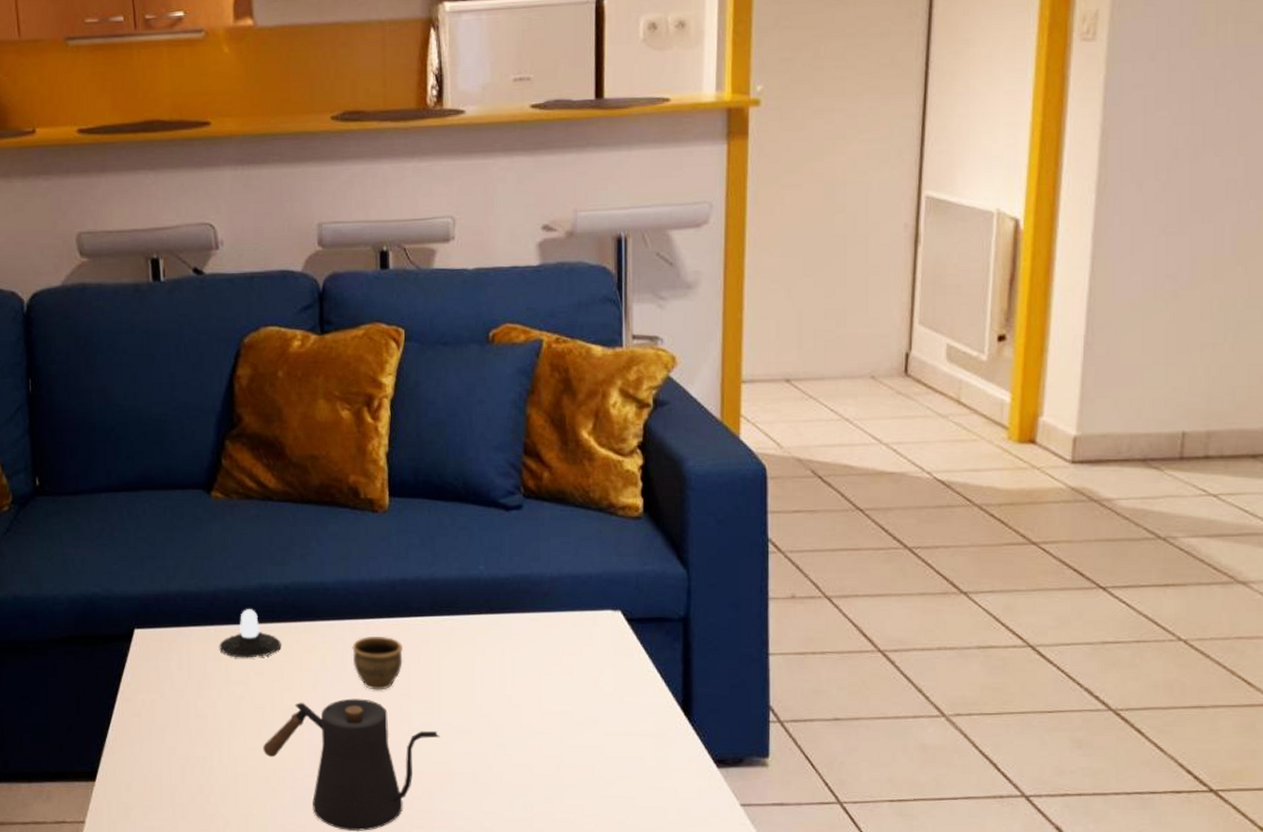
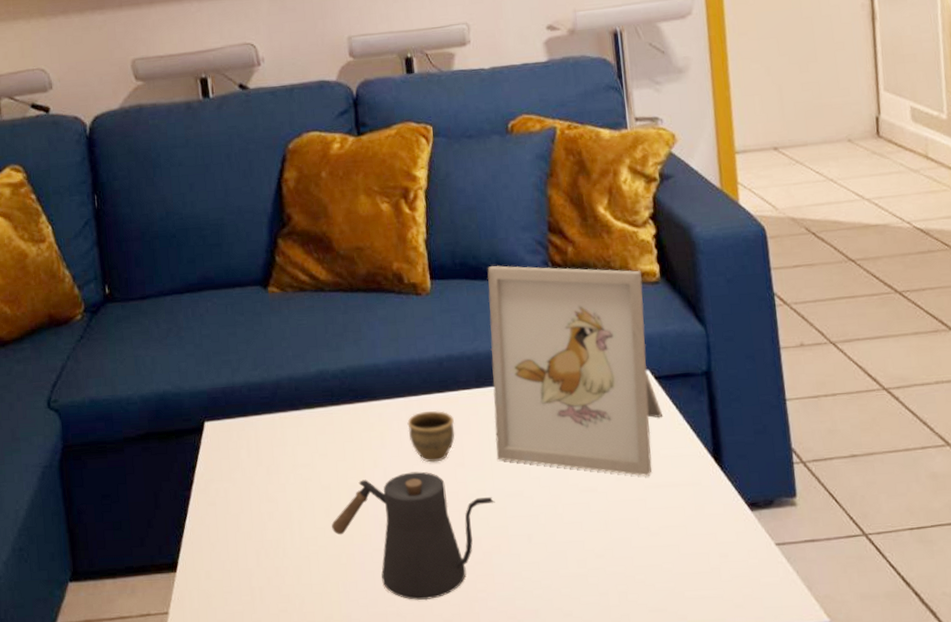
candle: present [219,609,281,658] -> none [284,394,342,442]
picture frame: none [446,487,632,724] -> present [487,265,663,477]

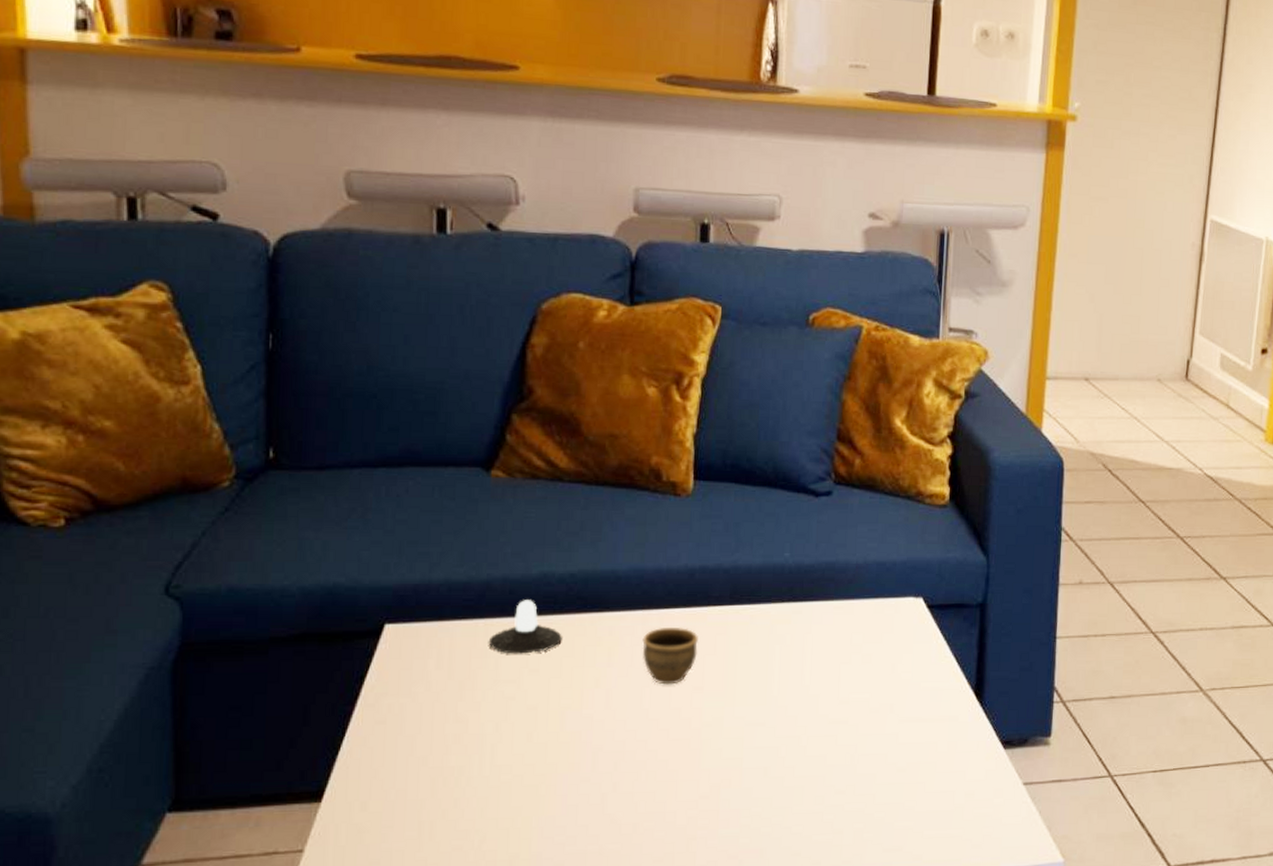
candle: none [284,394,342,442] -> present [488,600,562,654]
kettle: present [332,471,495,601] -> none [533,694,732,838]
picture frame: present [487,265,663,477] -> none [741,471,930,710]

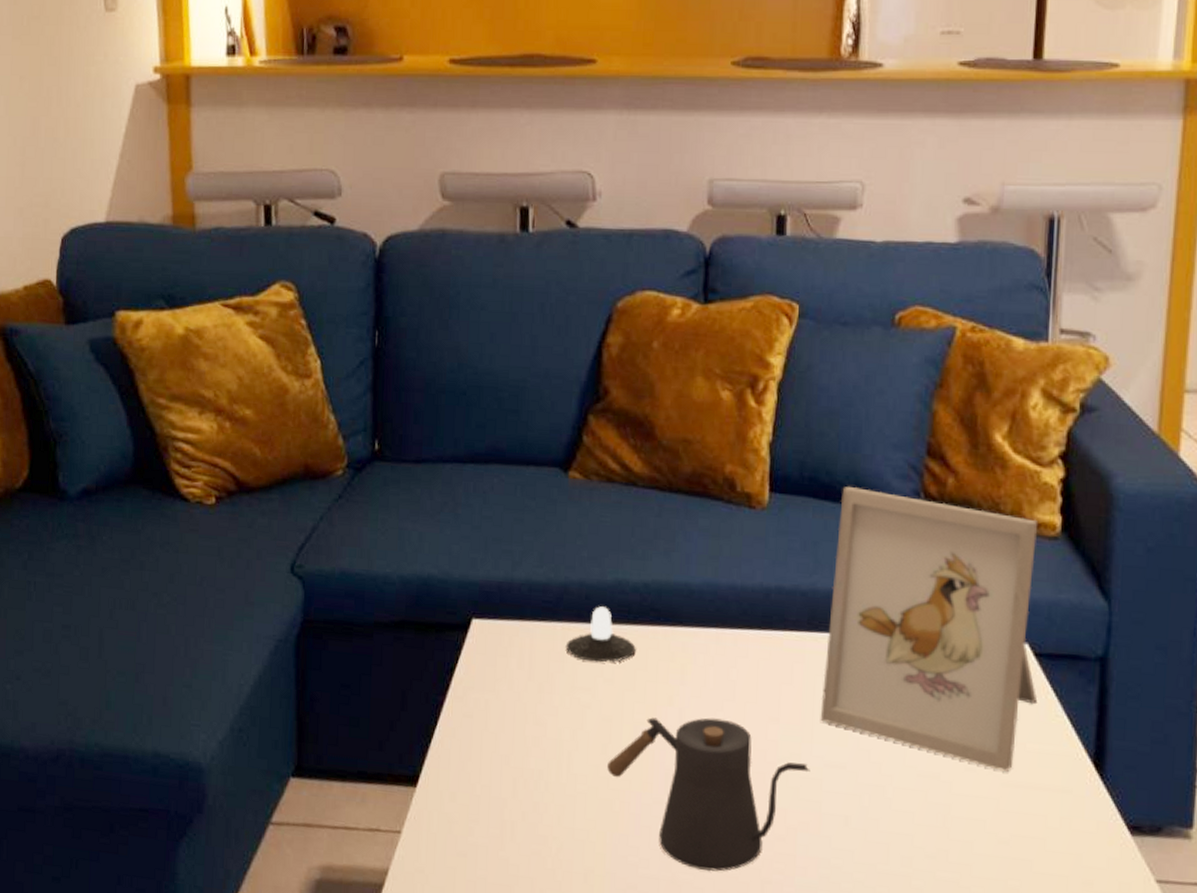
kettle: none [533,694,732,838] -> present [607,717,810,872]
cup: present [642,628,698,685] -> none [715,649,774,712]
picture frame: none [741,471,930,710] -> present [820,487,1038,773]

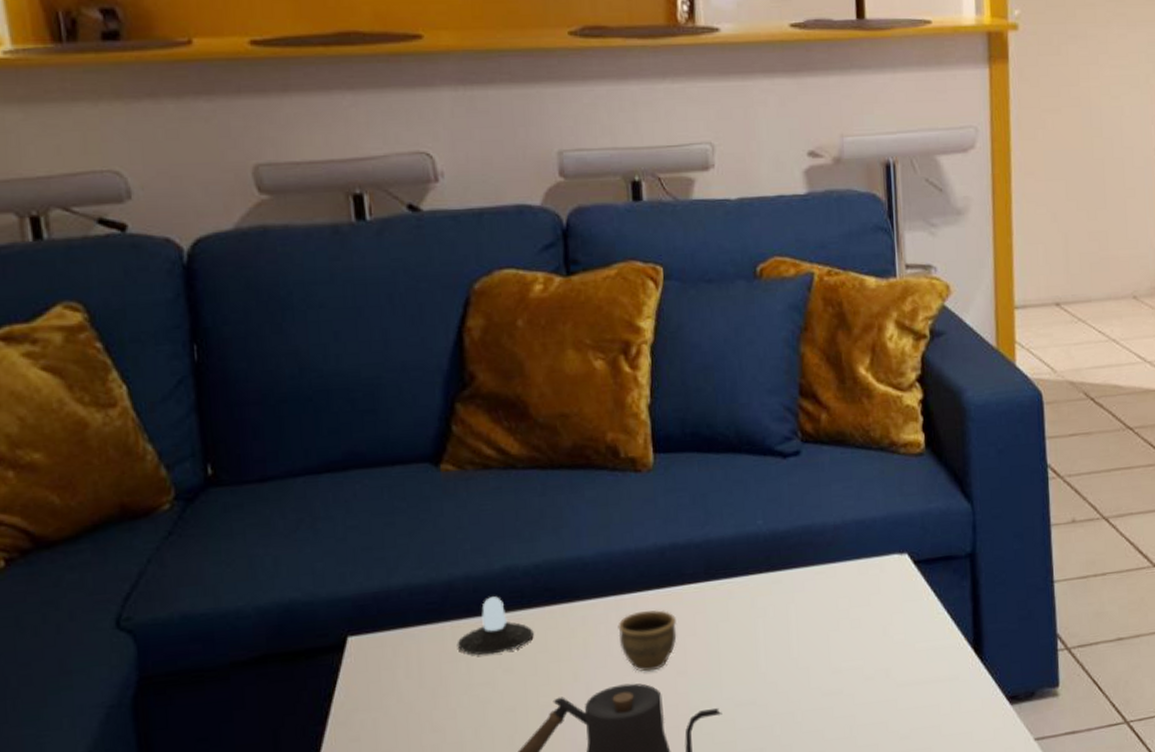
cup: none [715,649,774,712] -> present [618,610,677,672]
picture frame: present [820,487,1038,773] -> none [724,436,921,674]

